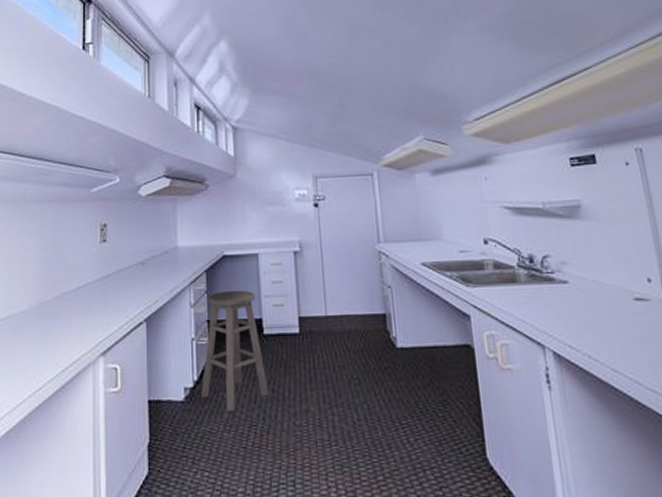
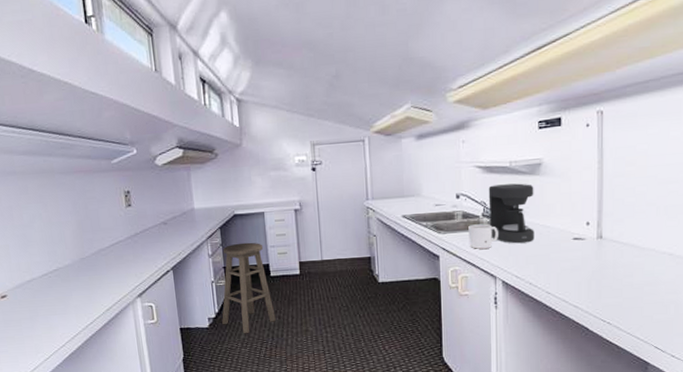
mug: none [502,276,541,308] -> present [468,224,498,249]
coffee maker: none [521,228,586,303] -> present [488,183,535,244]

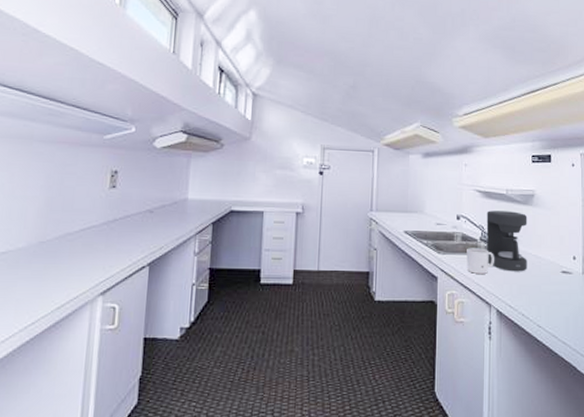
bar stool: present [222,242,276,334] -> none [196,242,259,351]

